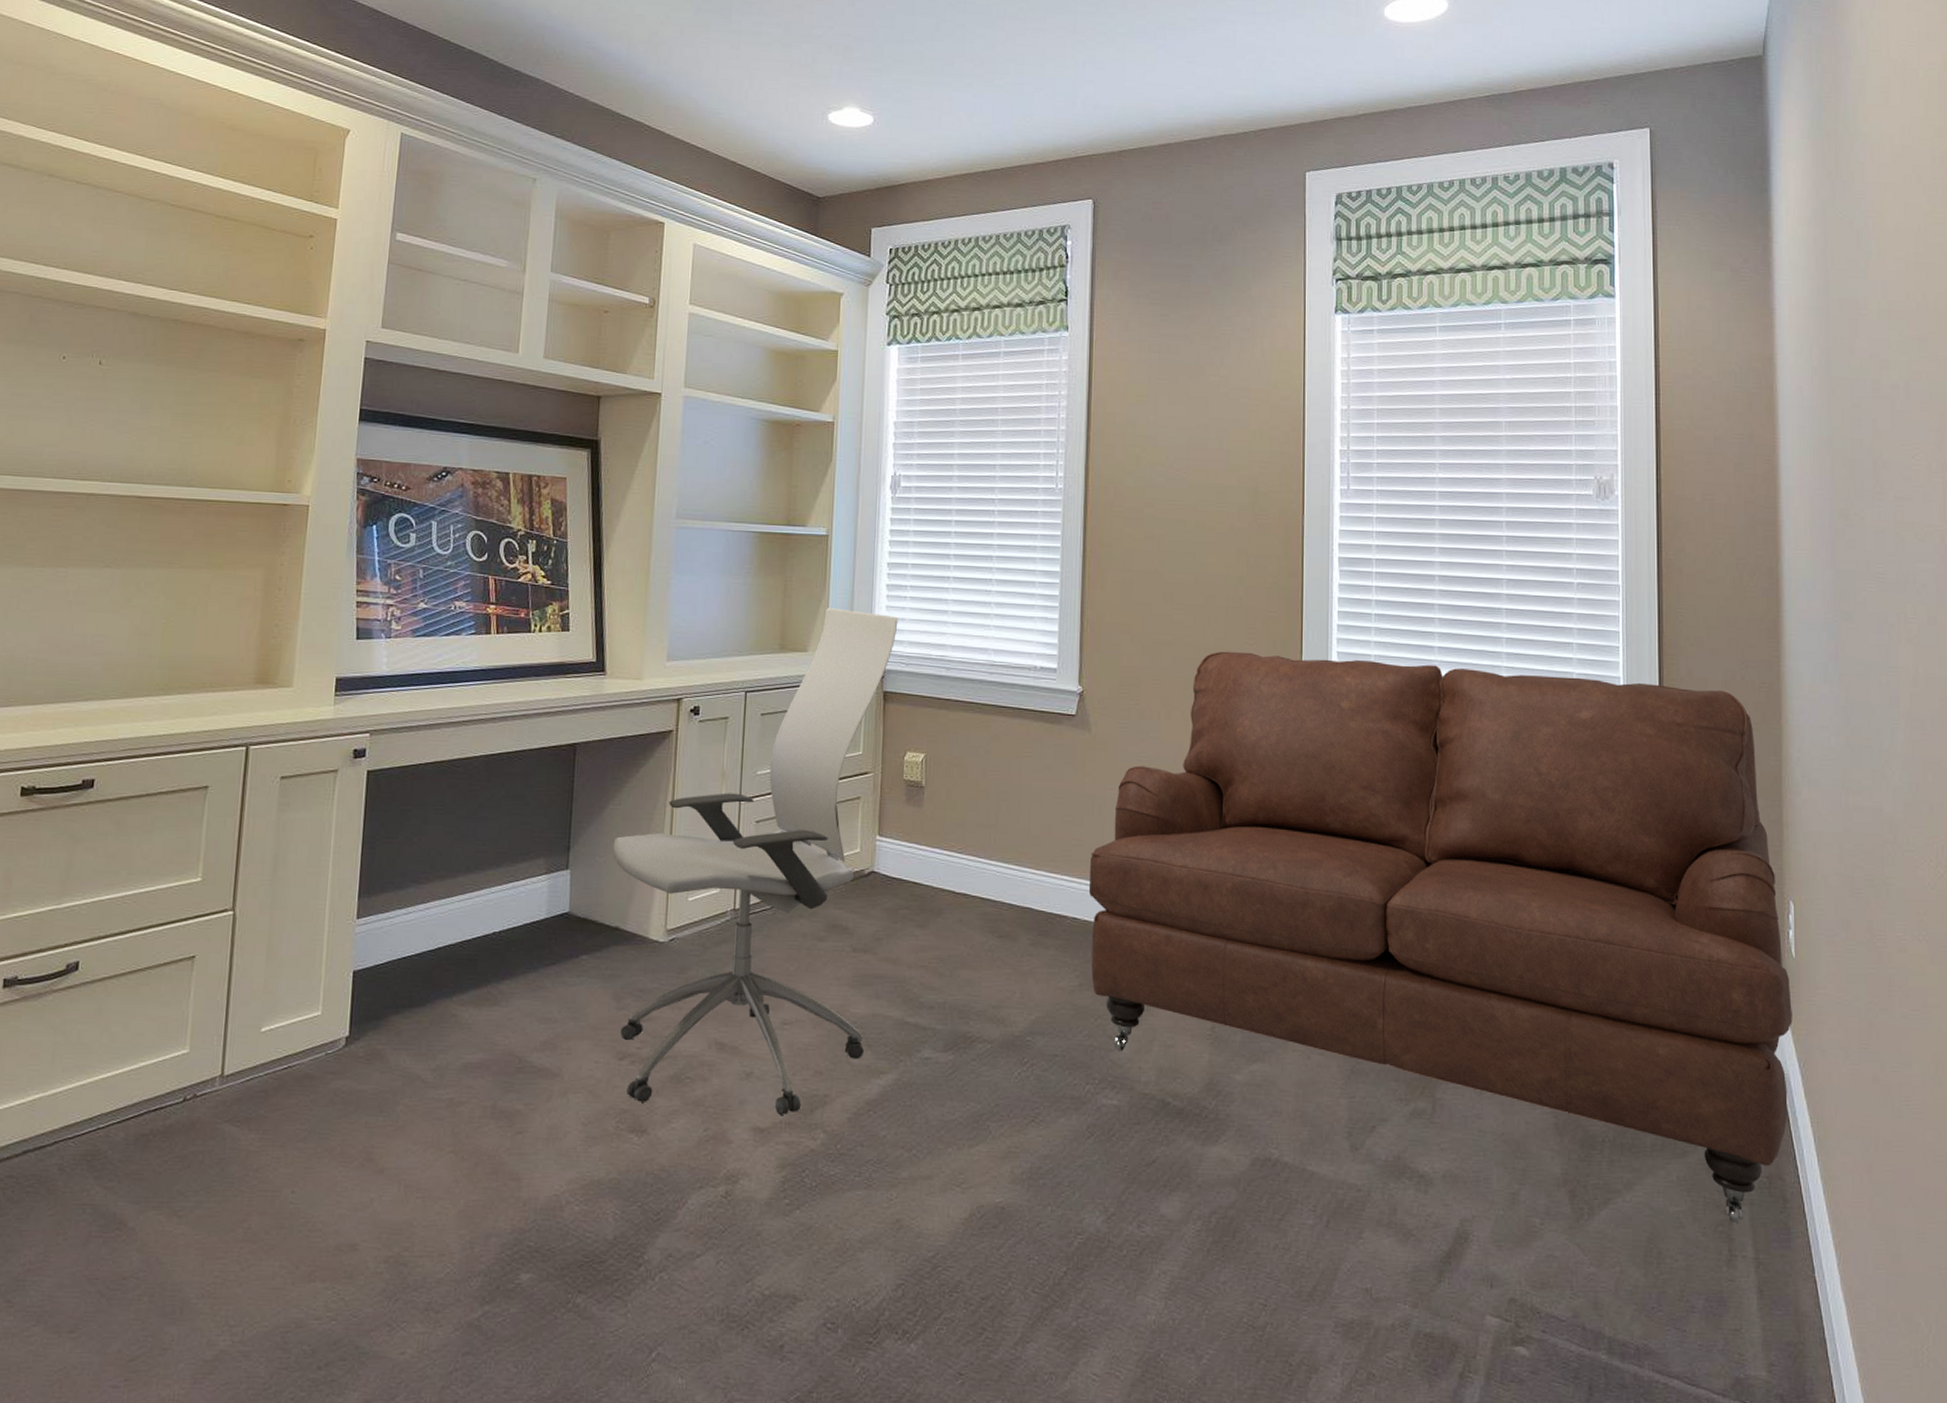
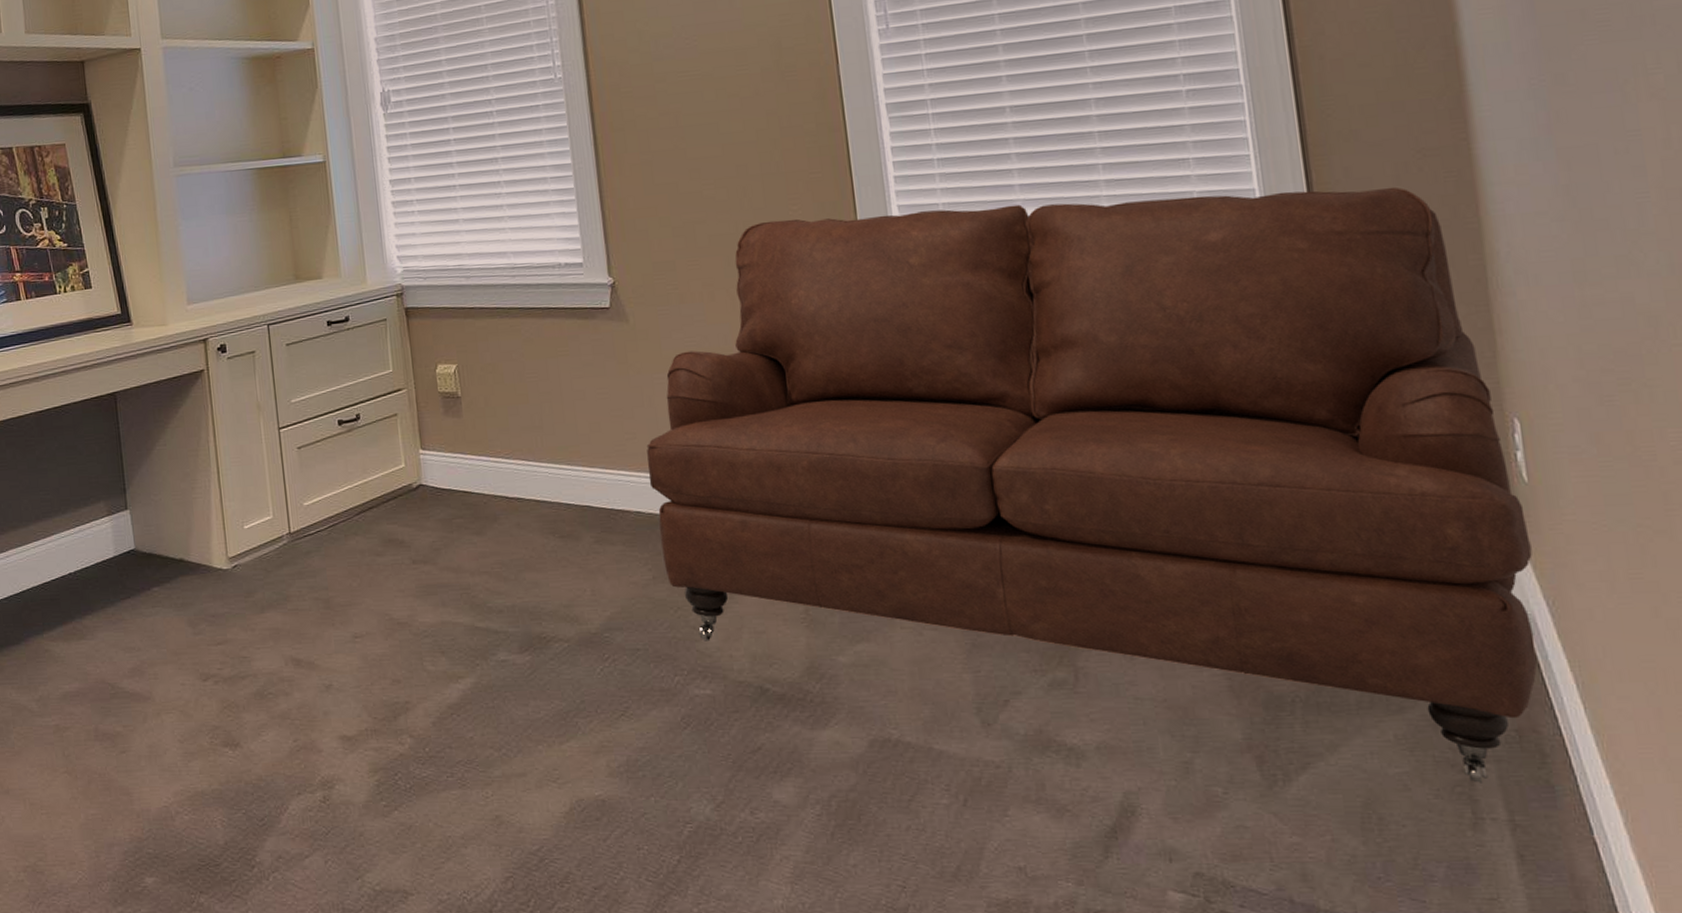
office chair: present [612,608,898,1115] -> none [165,232,438,723]

